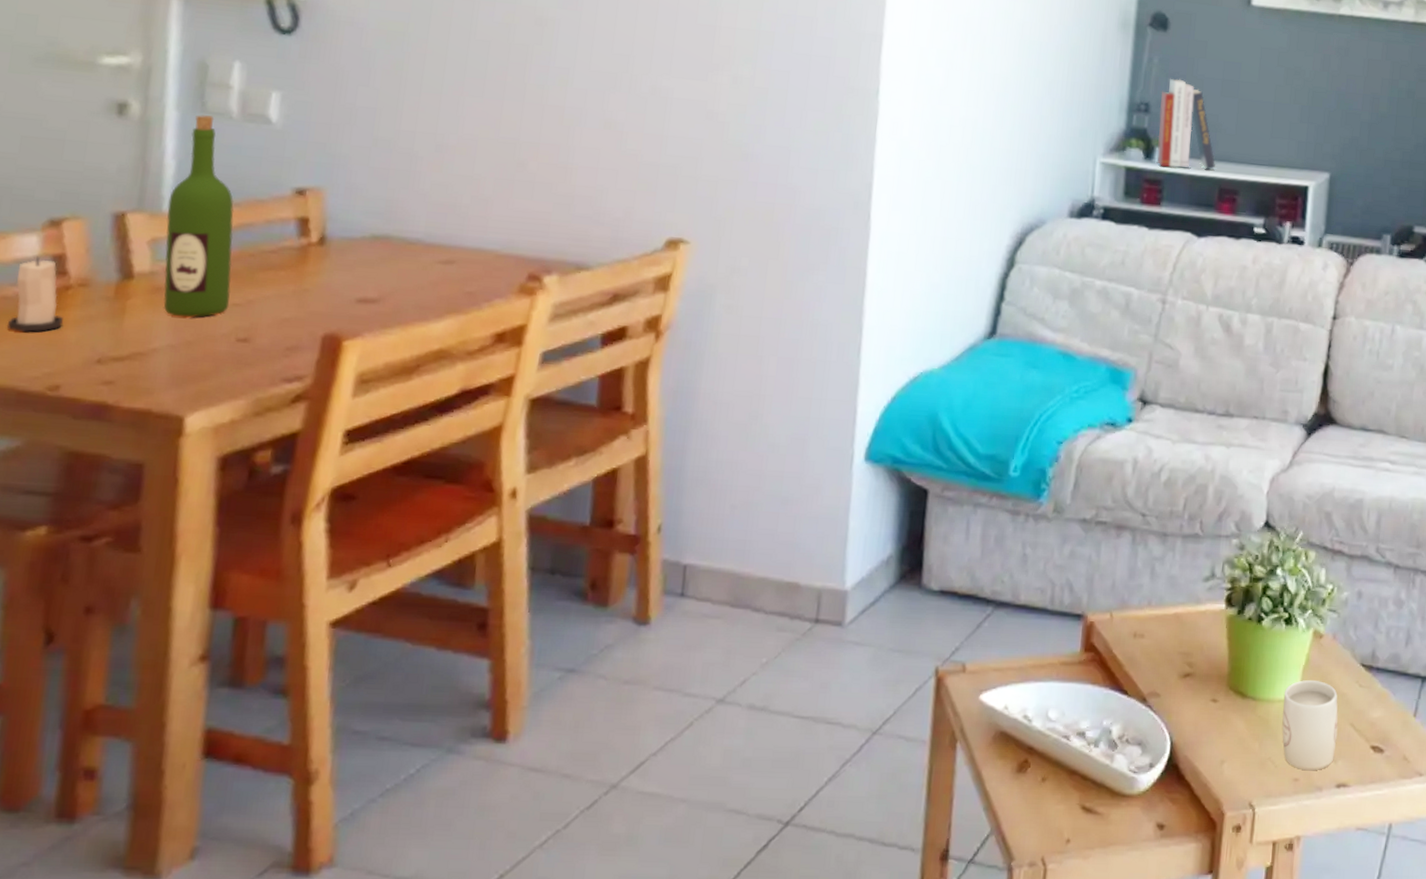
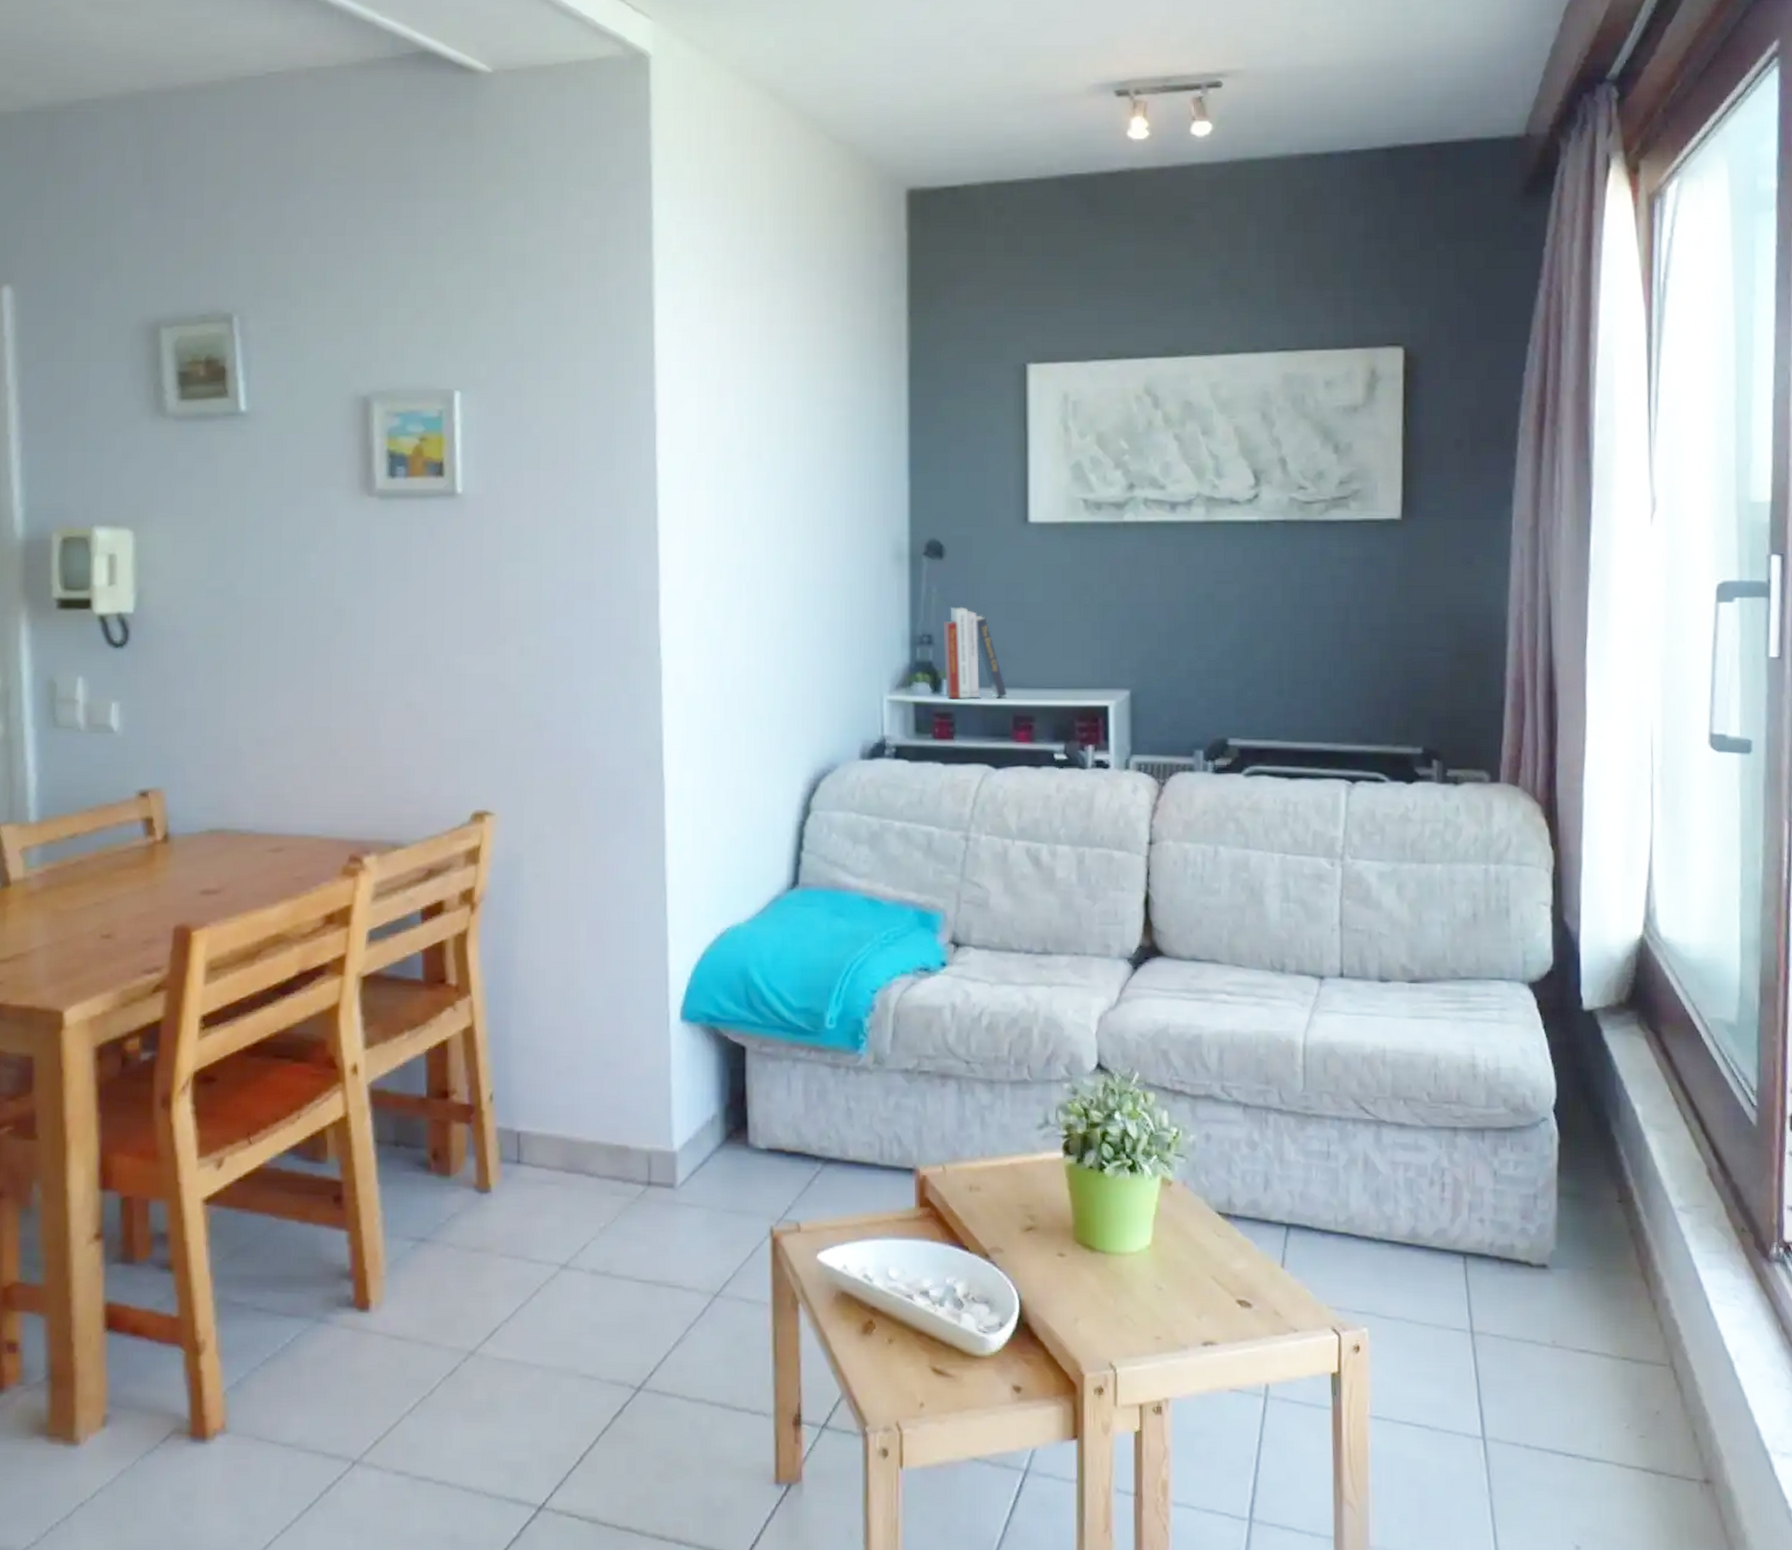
wine bottle: present [163,115,235,317] -> none [33,730,93,919]
mug: present [1281,680,1339,771] -> none [1135,1231,1199,1328]

